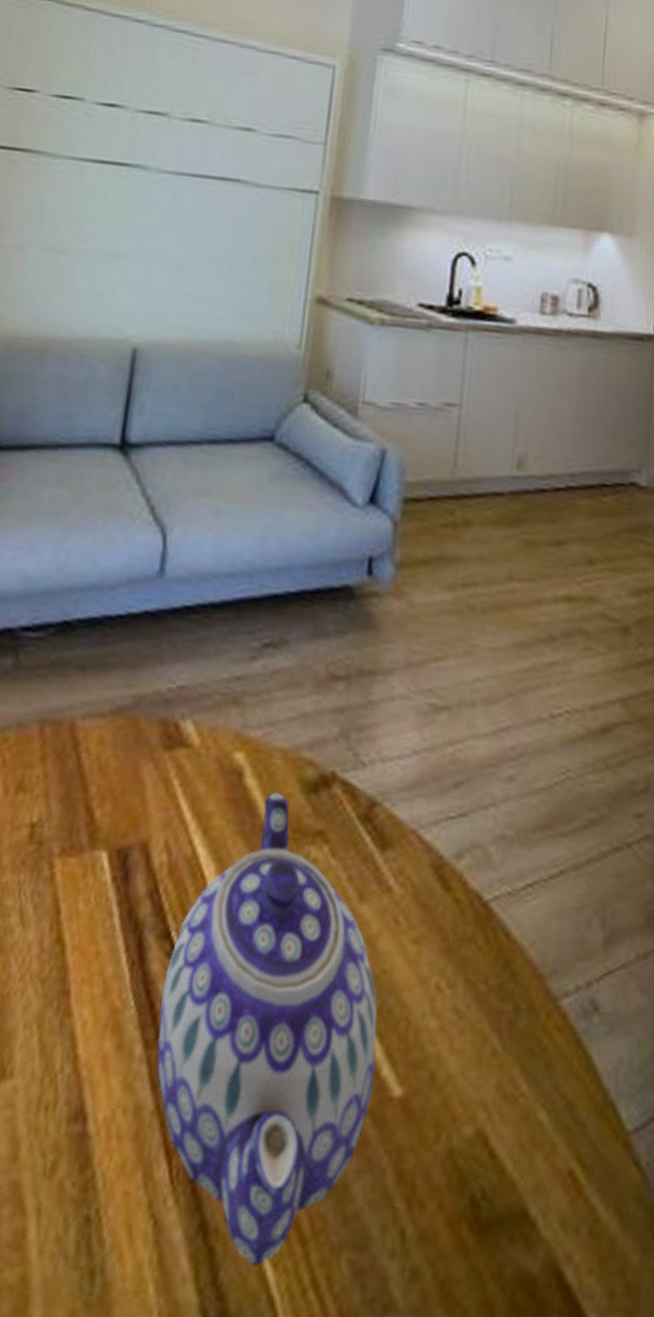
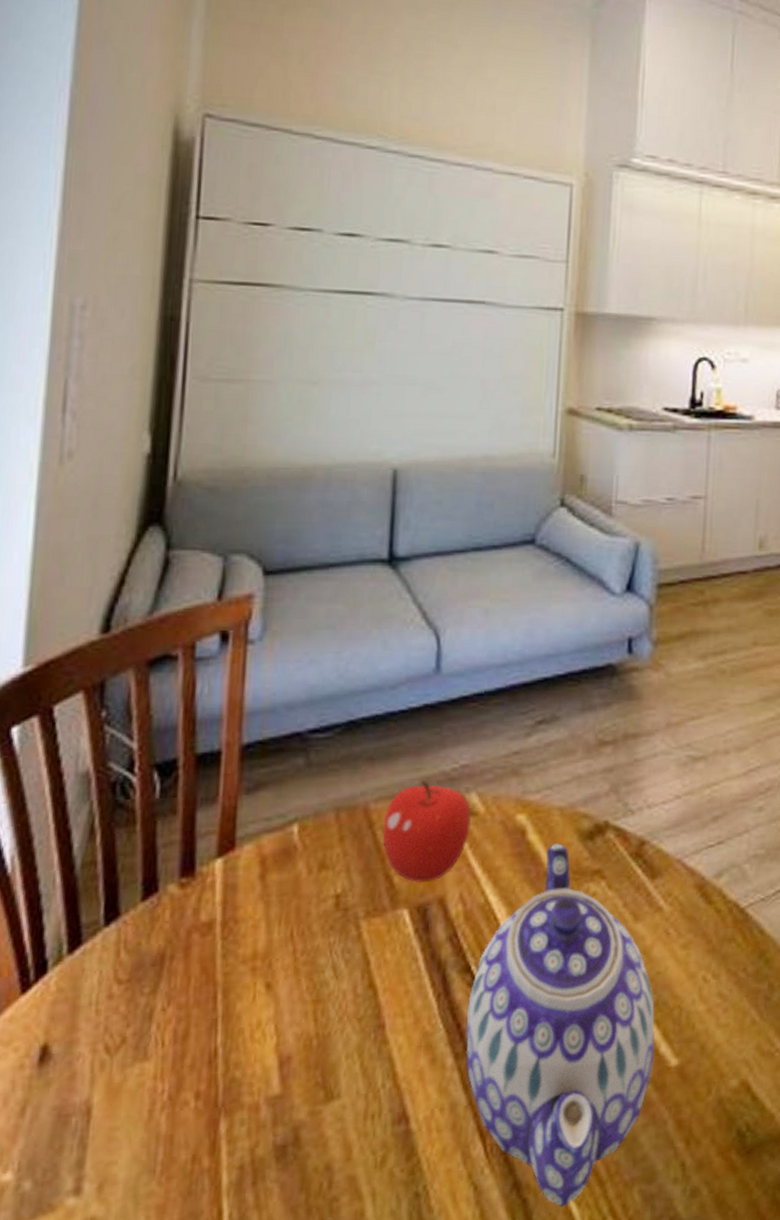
fruit: none [86,699,185,821] -> present [382,781,472,882]

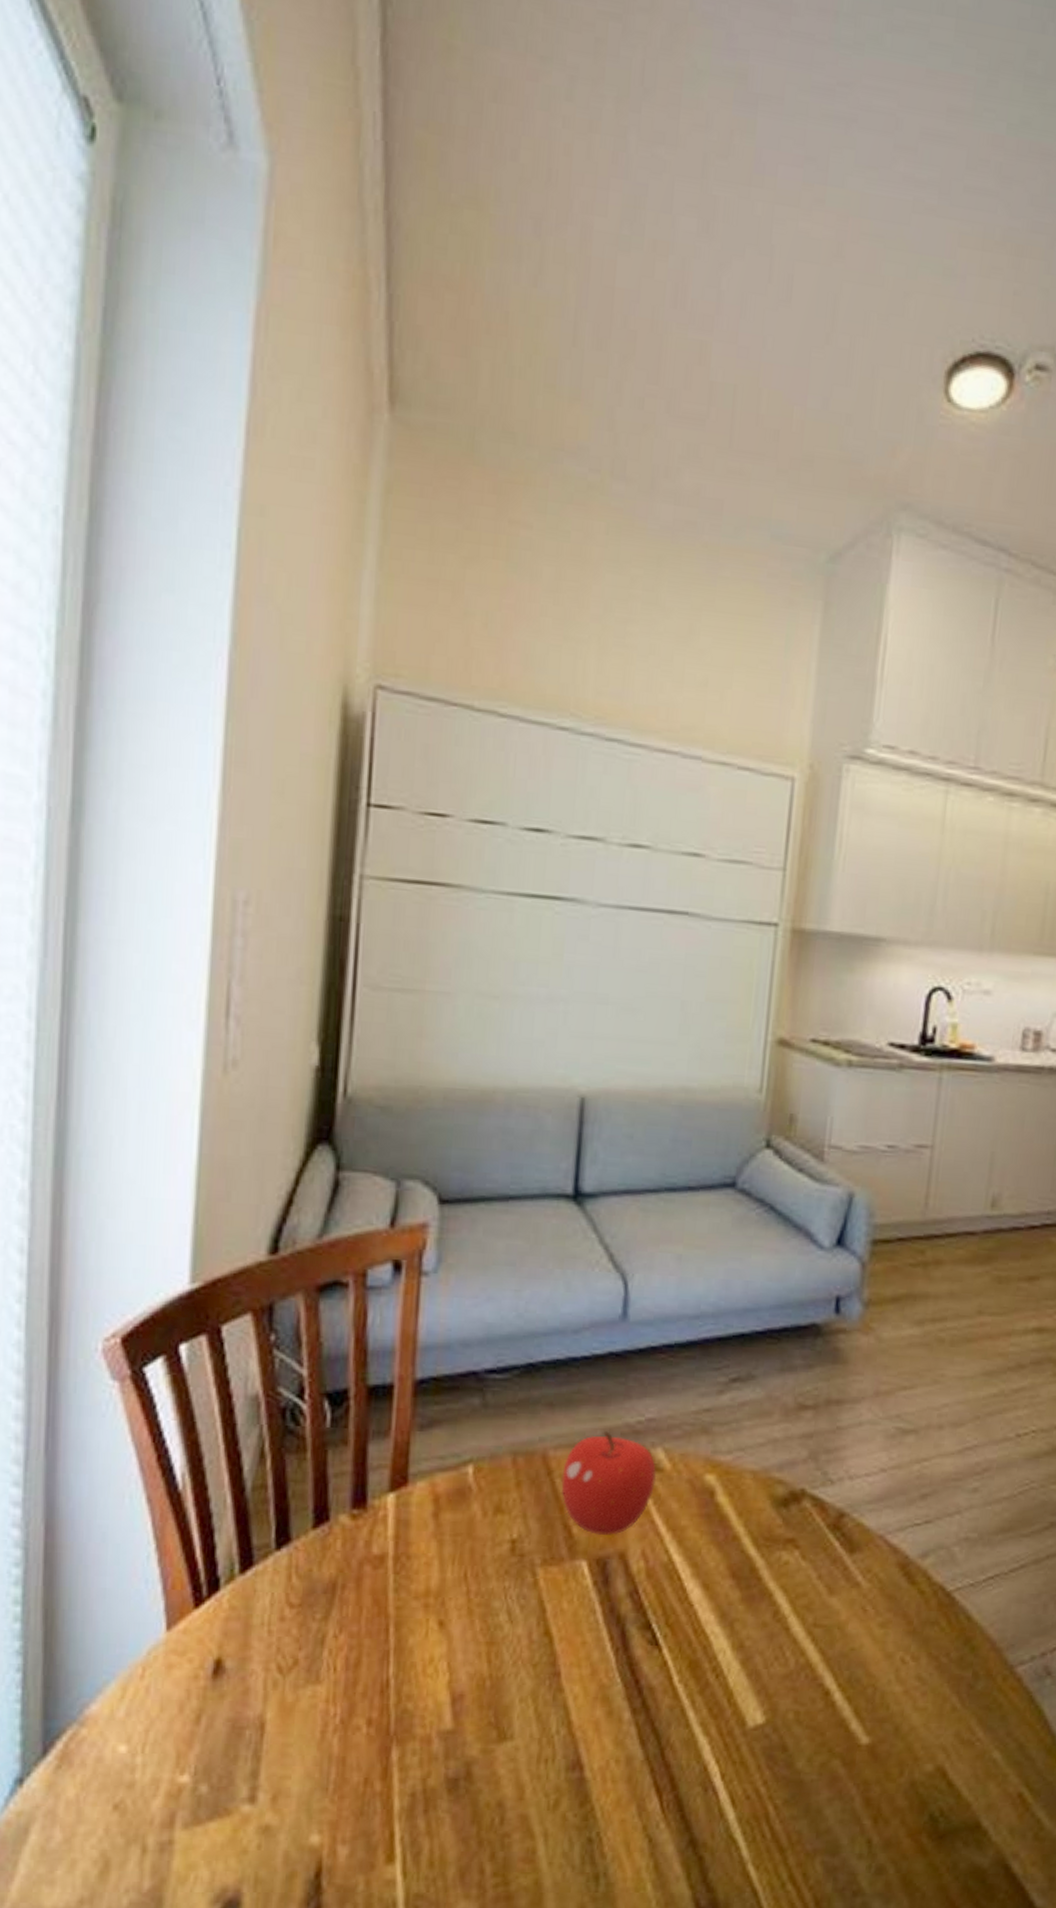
teapot: present [465,843,655,1208] -> none [643,1508,846,1869]

